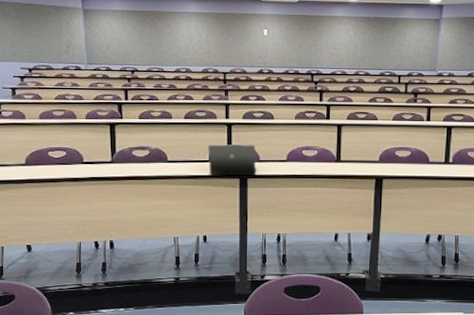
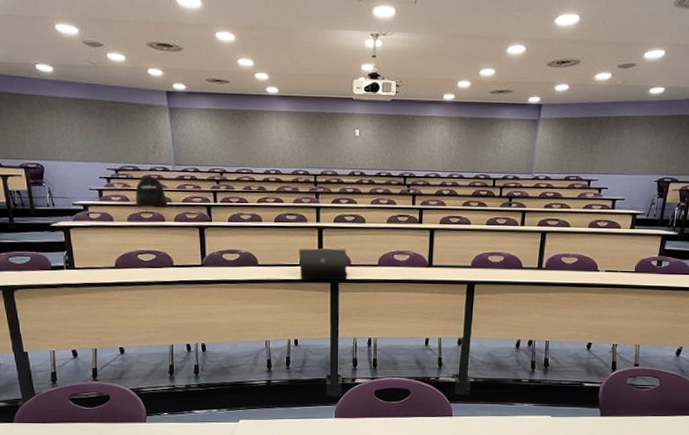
backpack: none [48,73,80,106] -> present [136,175,168,208]

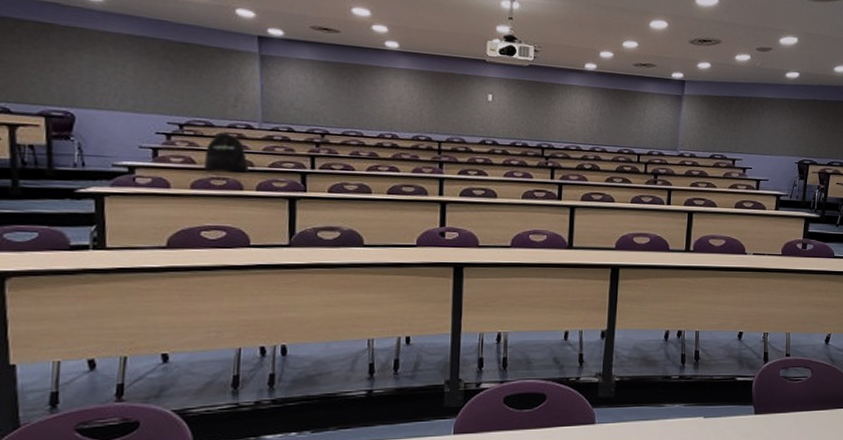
laptop: present [298,248,348,279] -> none [415,225,475,263]

